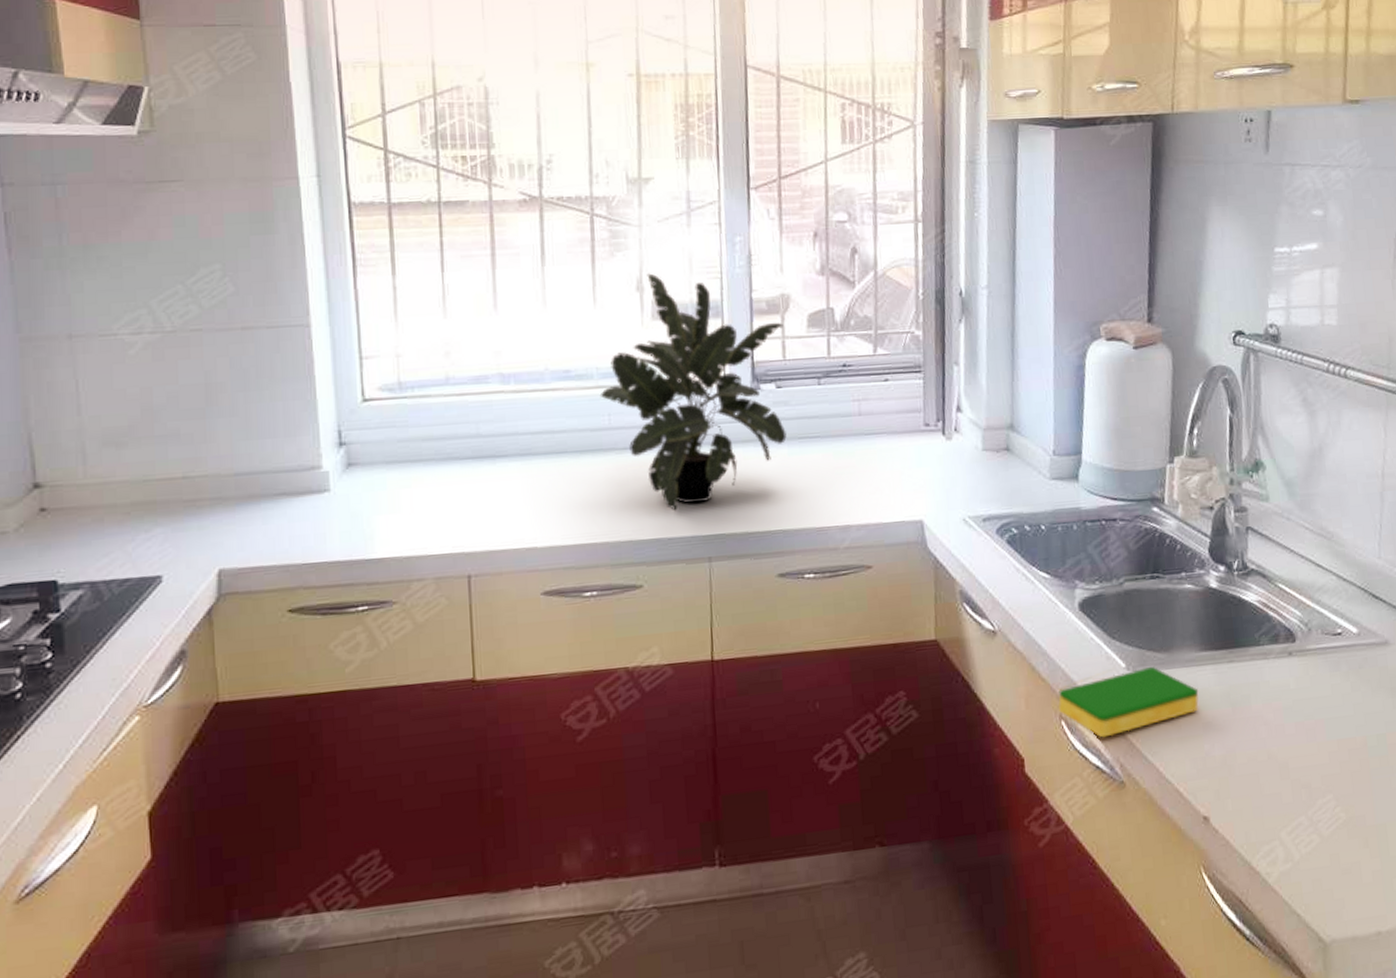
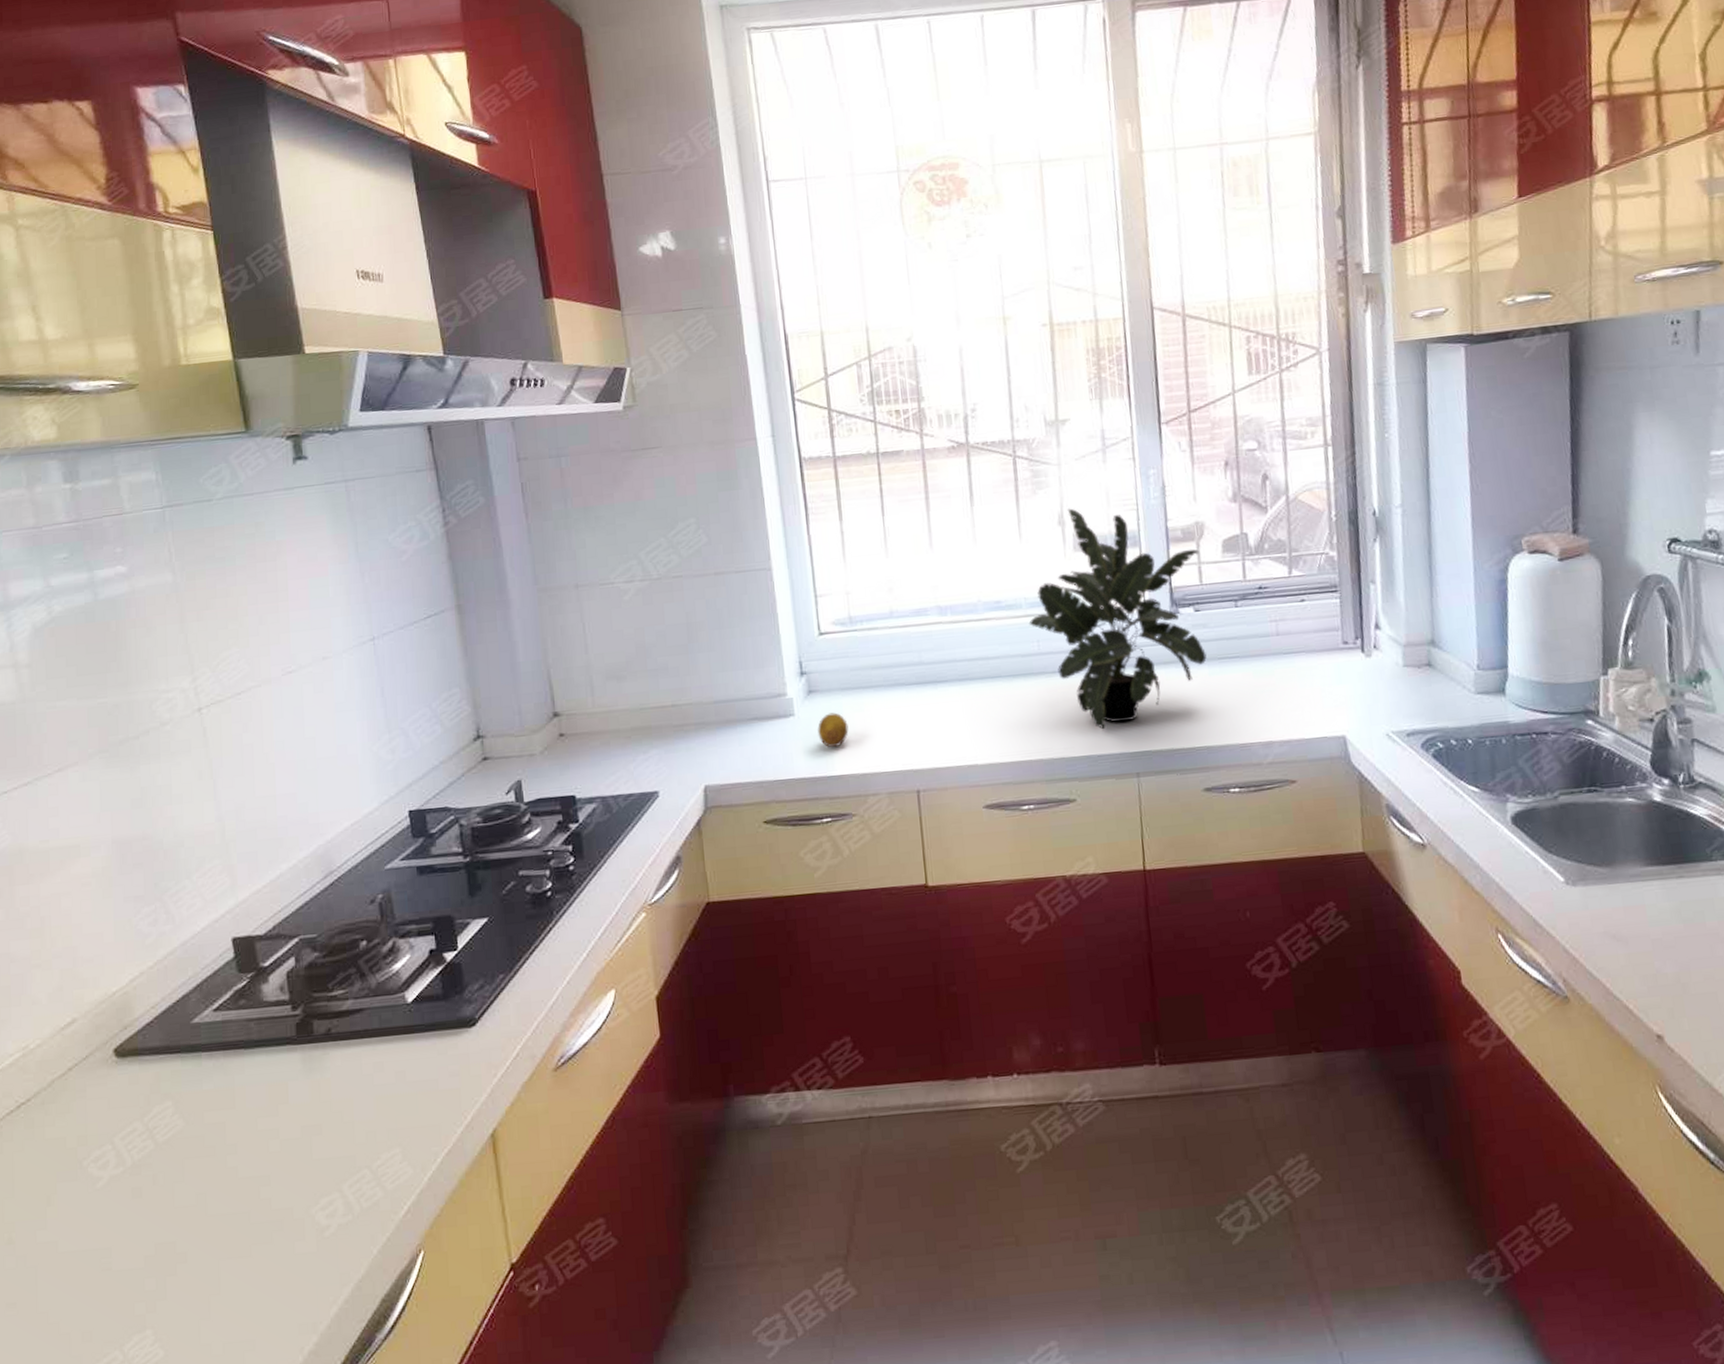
fruit: none [356,488,393,528] -> present [817,712,849,748]
dish sponge: present [1058,666,1199,738] -> none [1493,880,1647,952]

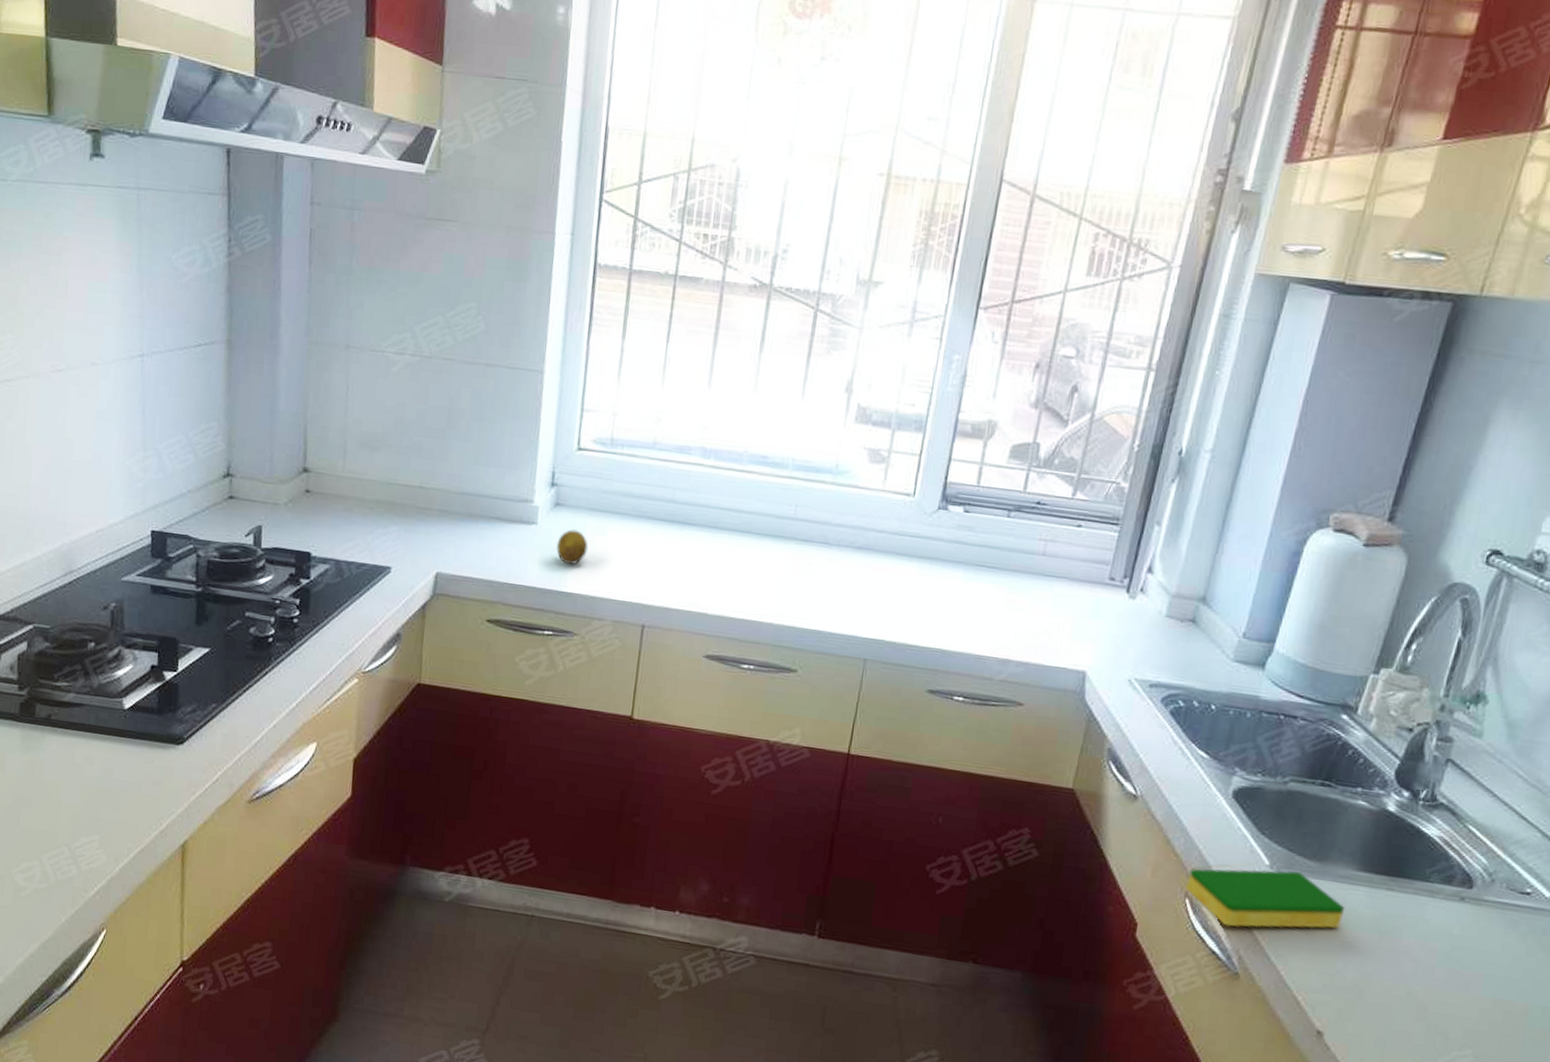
potted plant: present [1028,508,1207,729] -> none [790,376,985,608]
dish sponge: none [1493,880,1647,952] -> present [1186,868,1345,929]

